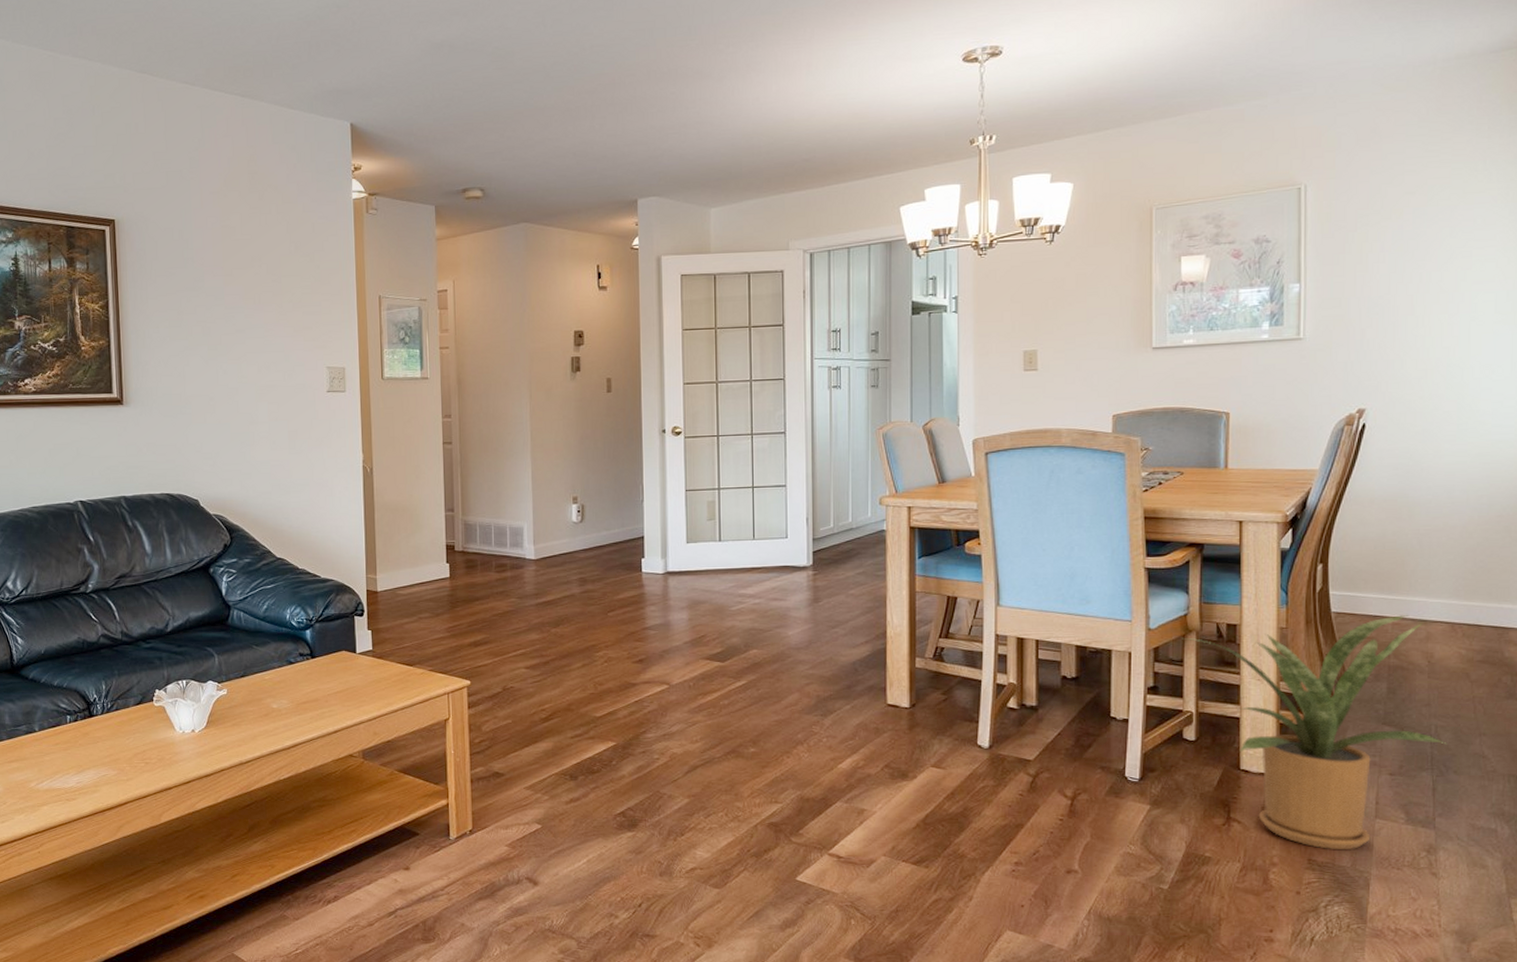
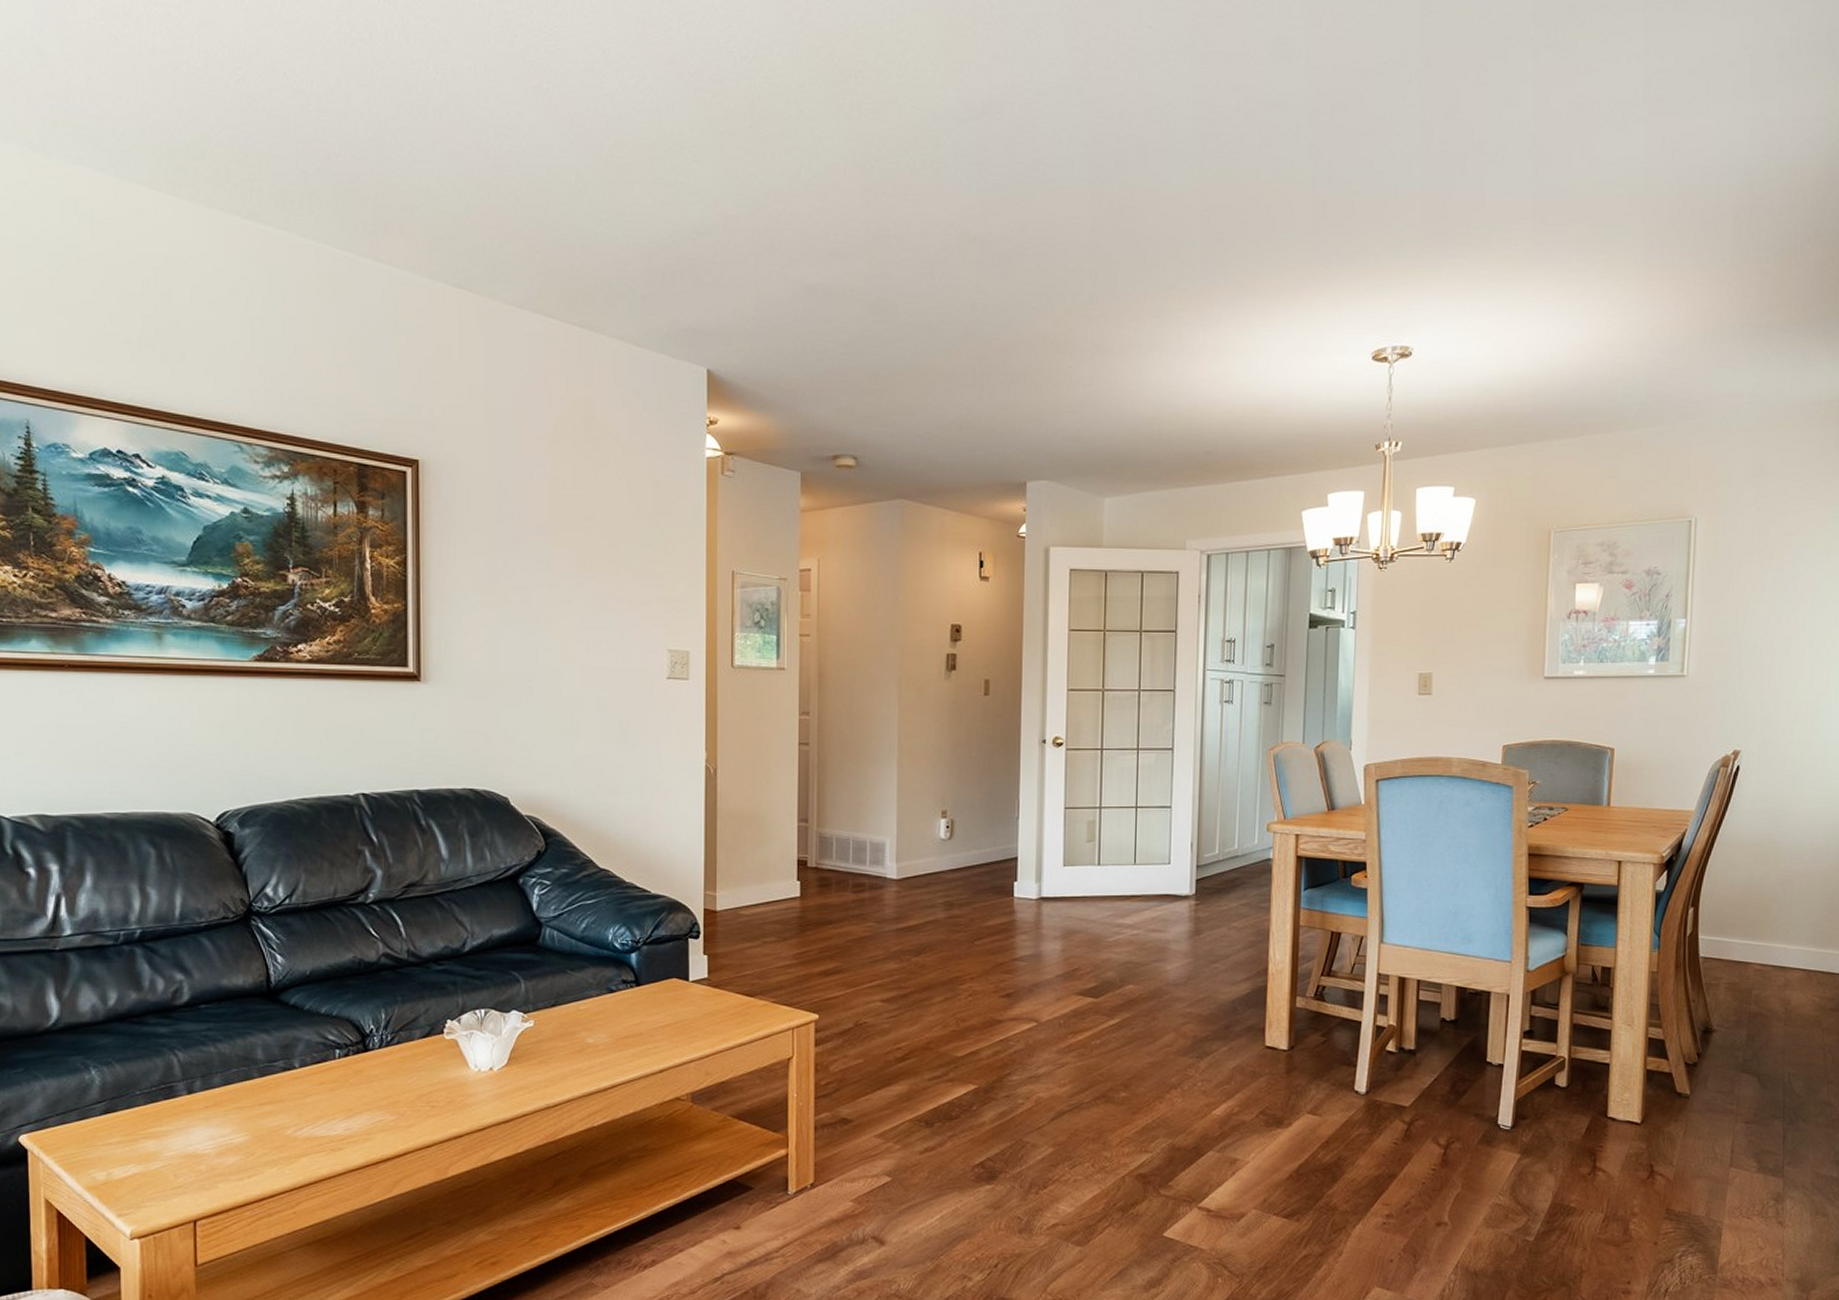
house plant: present [1182,615,1447,850] -> none [1559,962,1798,1200]

